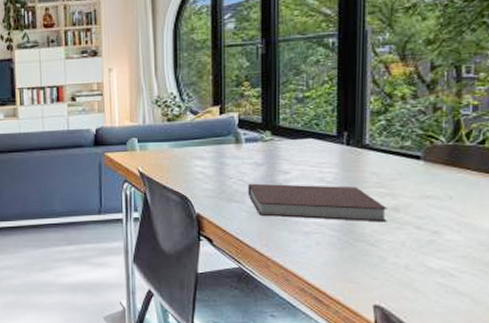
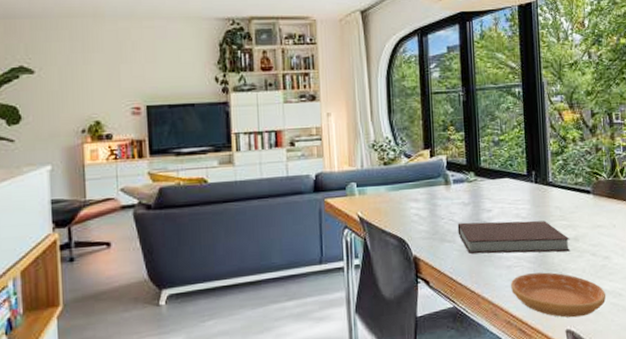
saucer: none [307,242,432,293] -> present [510,272,606,318]

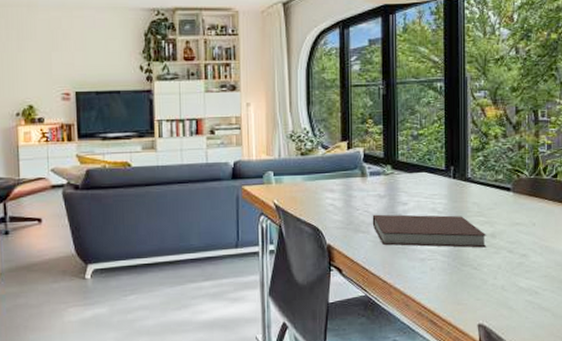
saucer: present [510,272,606,318] -> none [423,266,522,313]

